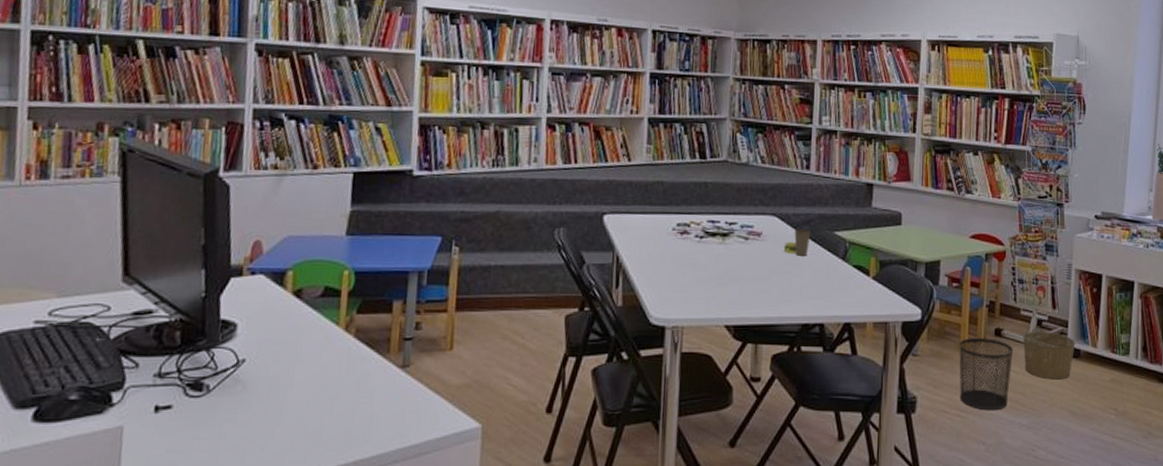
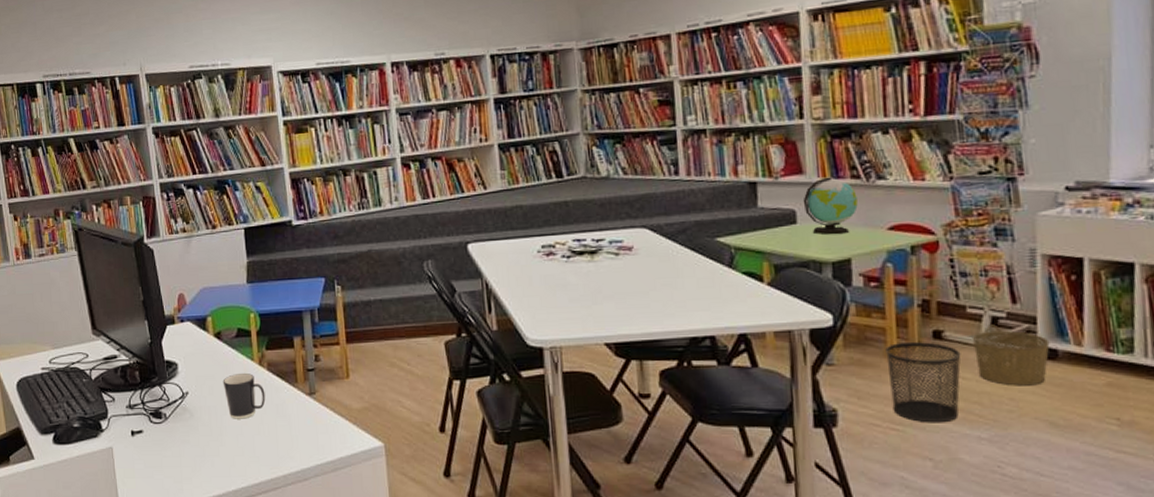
mug: none [293,339,347,394] -> present [222,372,266,419]
cup: present [783,229,811,256] -> none [658,238,689,267]
globe: none [908,186,950,239] -> present [802,177,858,236]

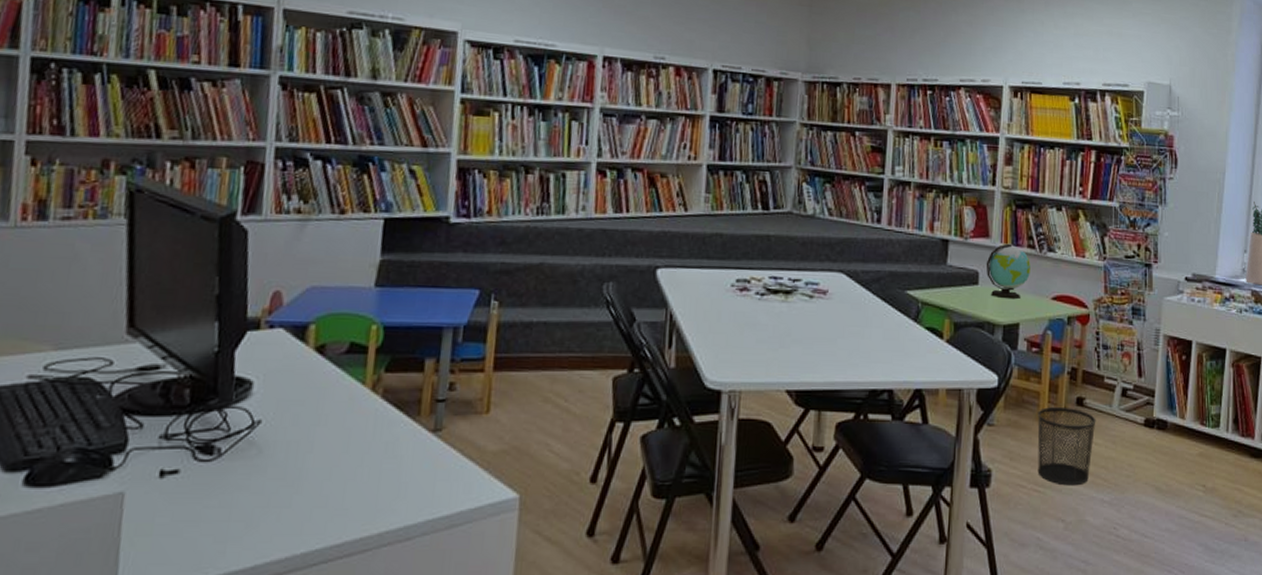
mug: present [222,372,266,419] -> none [314,399,374,459]
basket: present [971,324,1050,386] -> none [1106,395,1162,453]

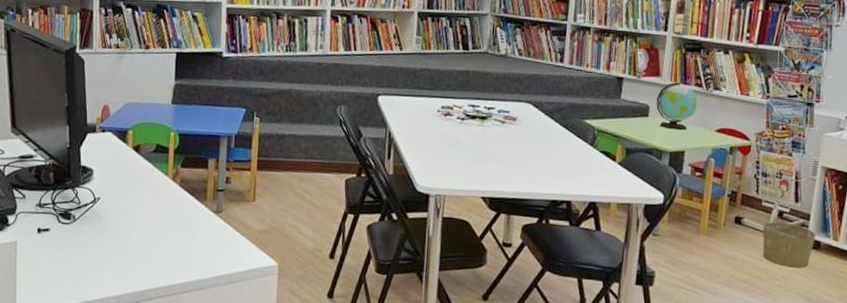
waste bin: present [1037,407,1096,486] -> none [696,223,753,291]
basket: none [1106,395,1162,453] -> present [762,217,816,268]

